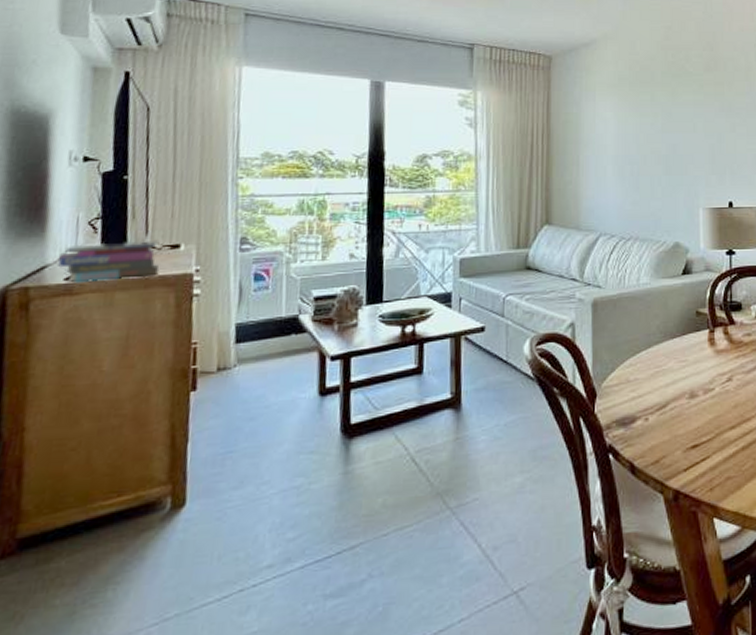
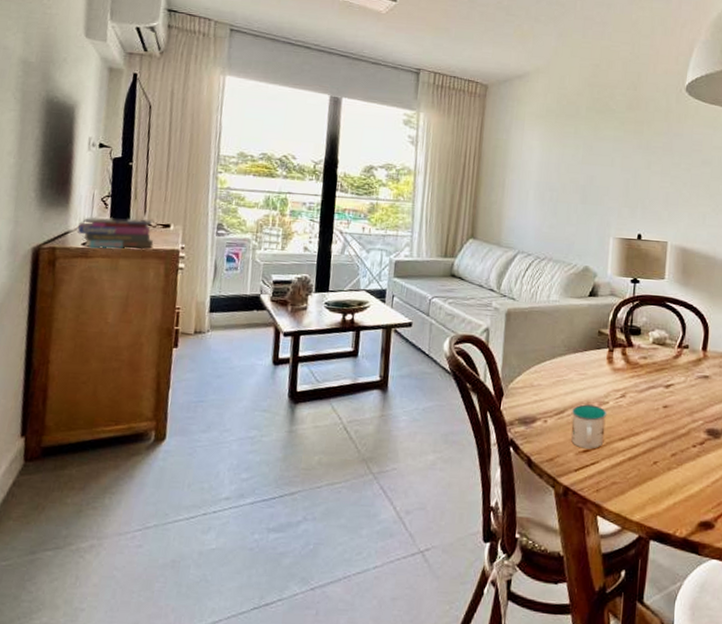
mug: none [674,394,714,444] -> present [570,404,608,449]

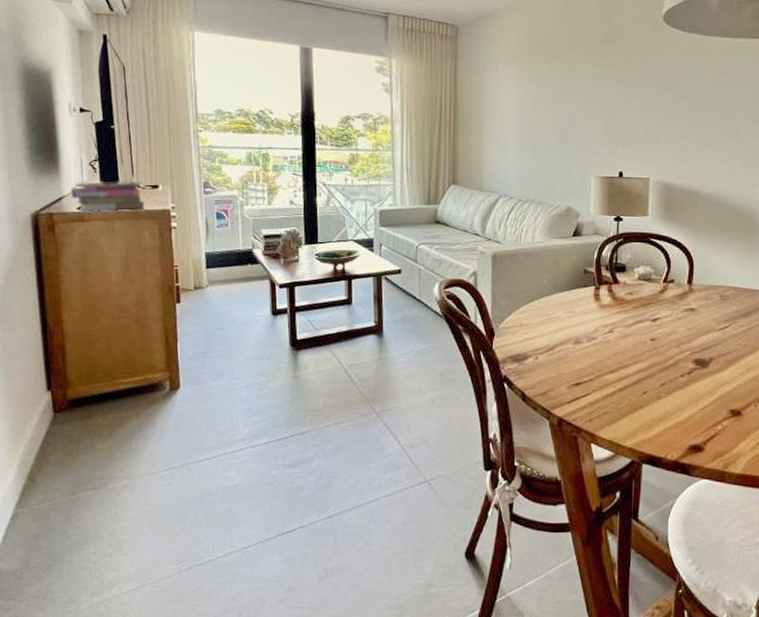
mug: present [570,404,608,449] -> none [561,340,597,382]

